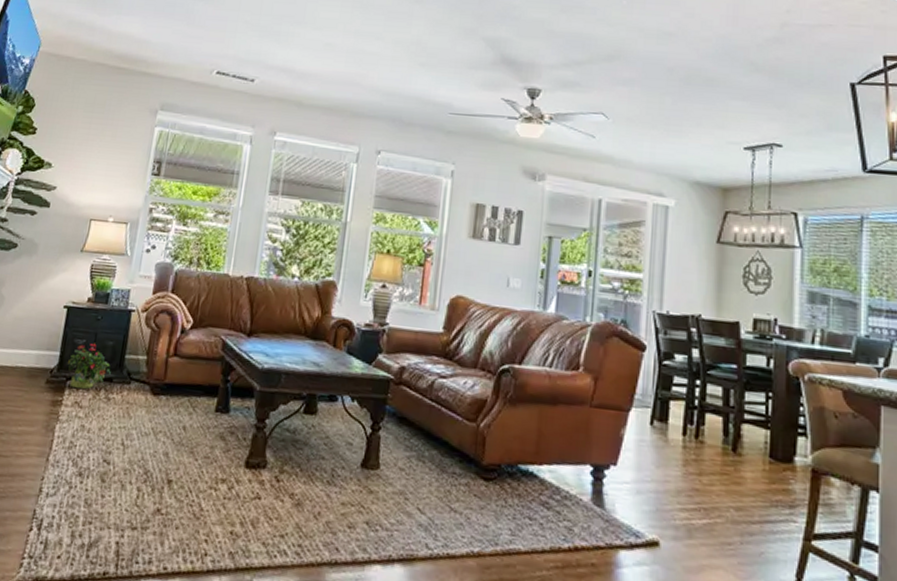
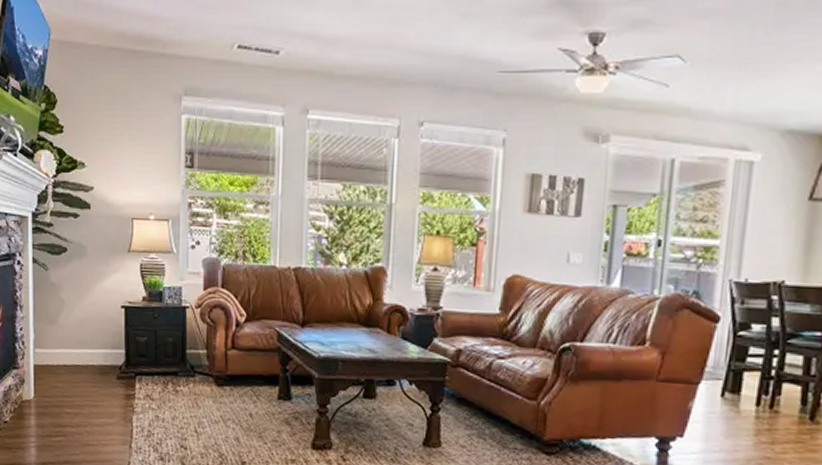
potted plant: present [66,343,111,390] -> none [133,340,175,384]

